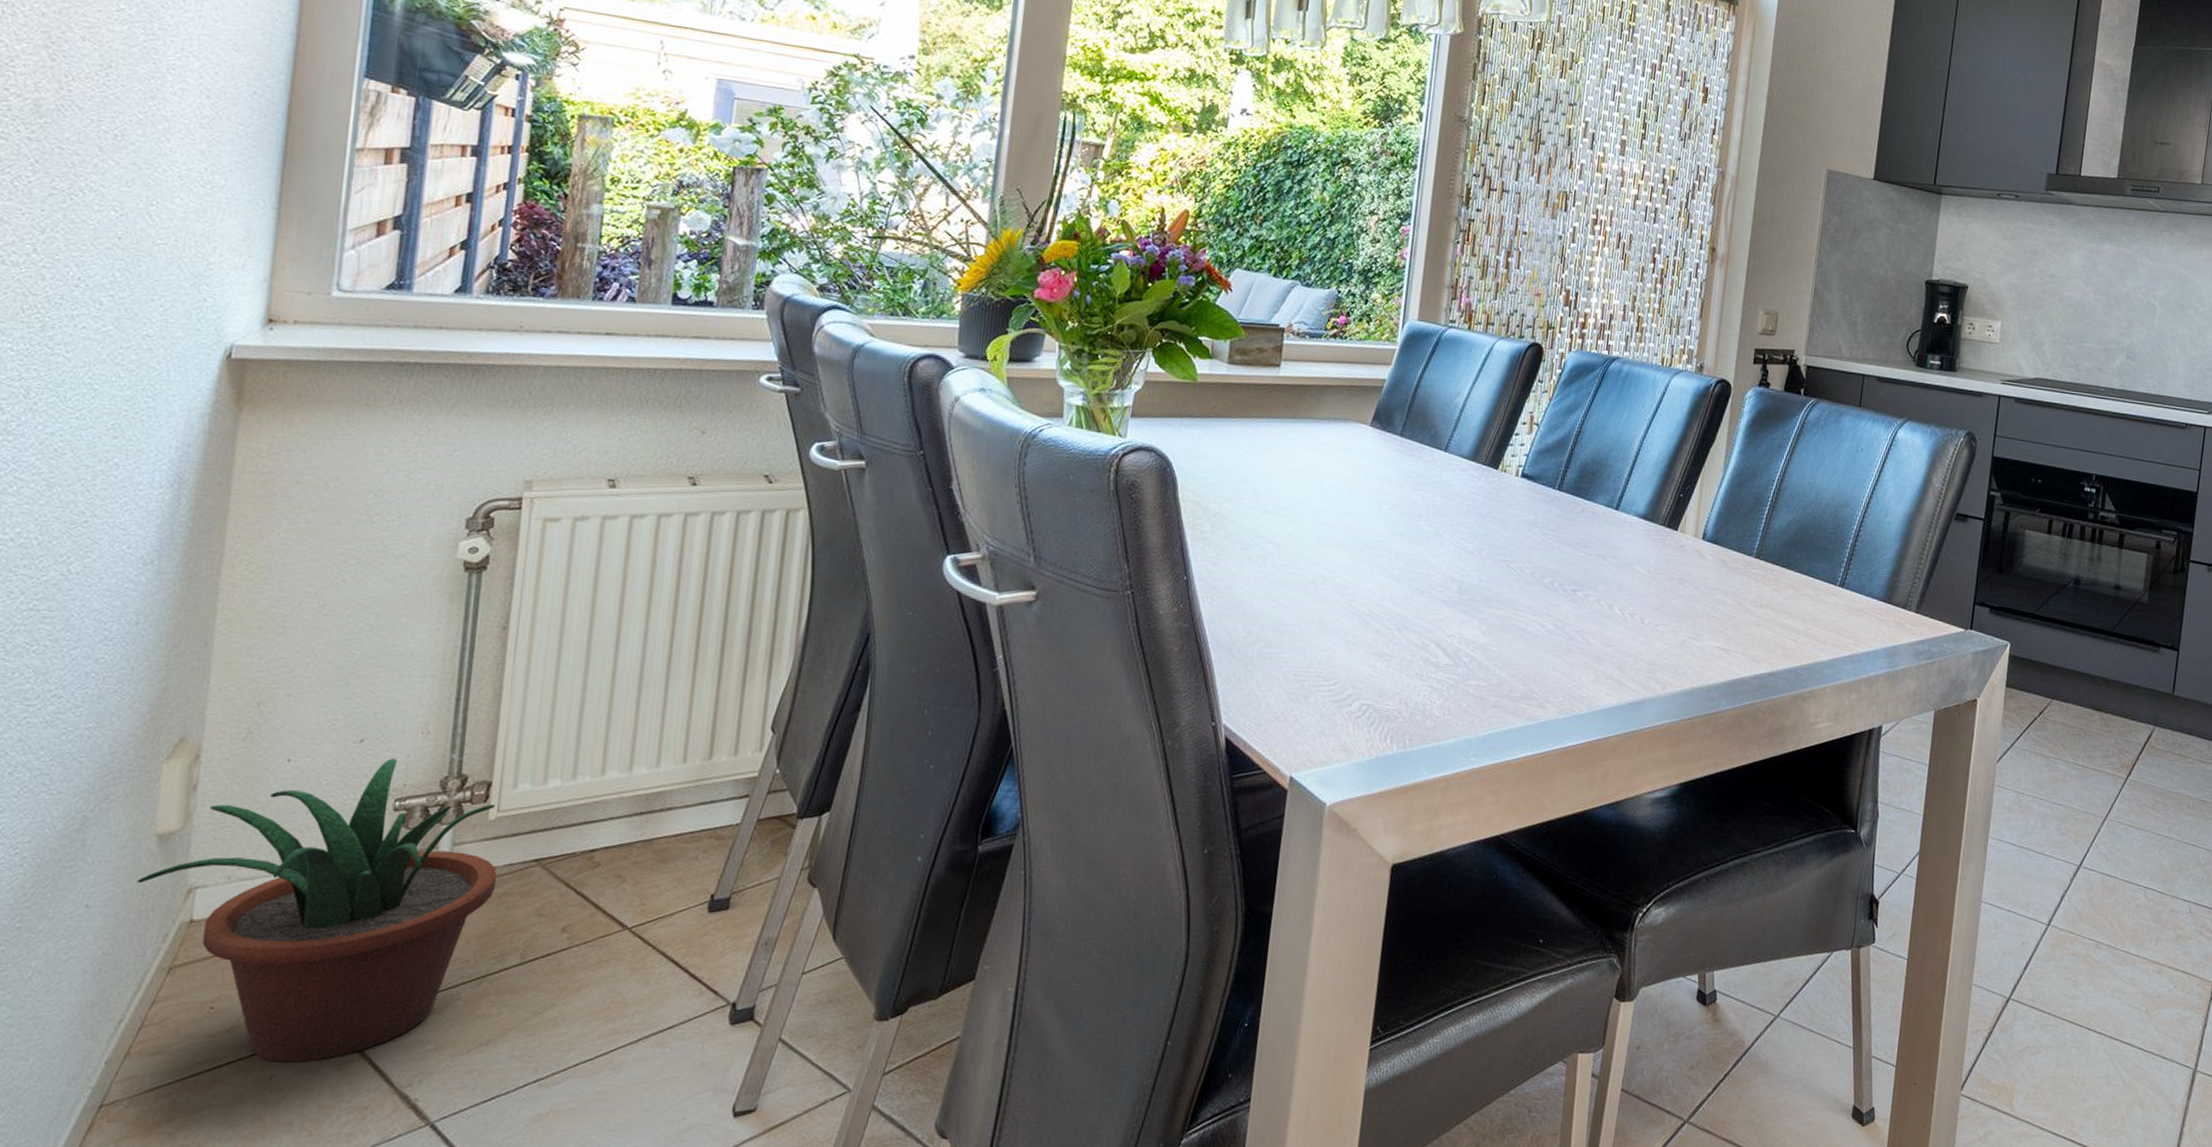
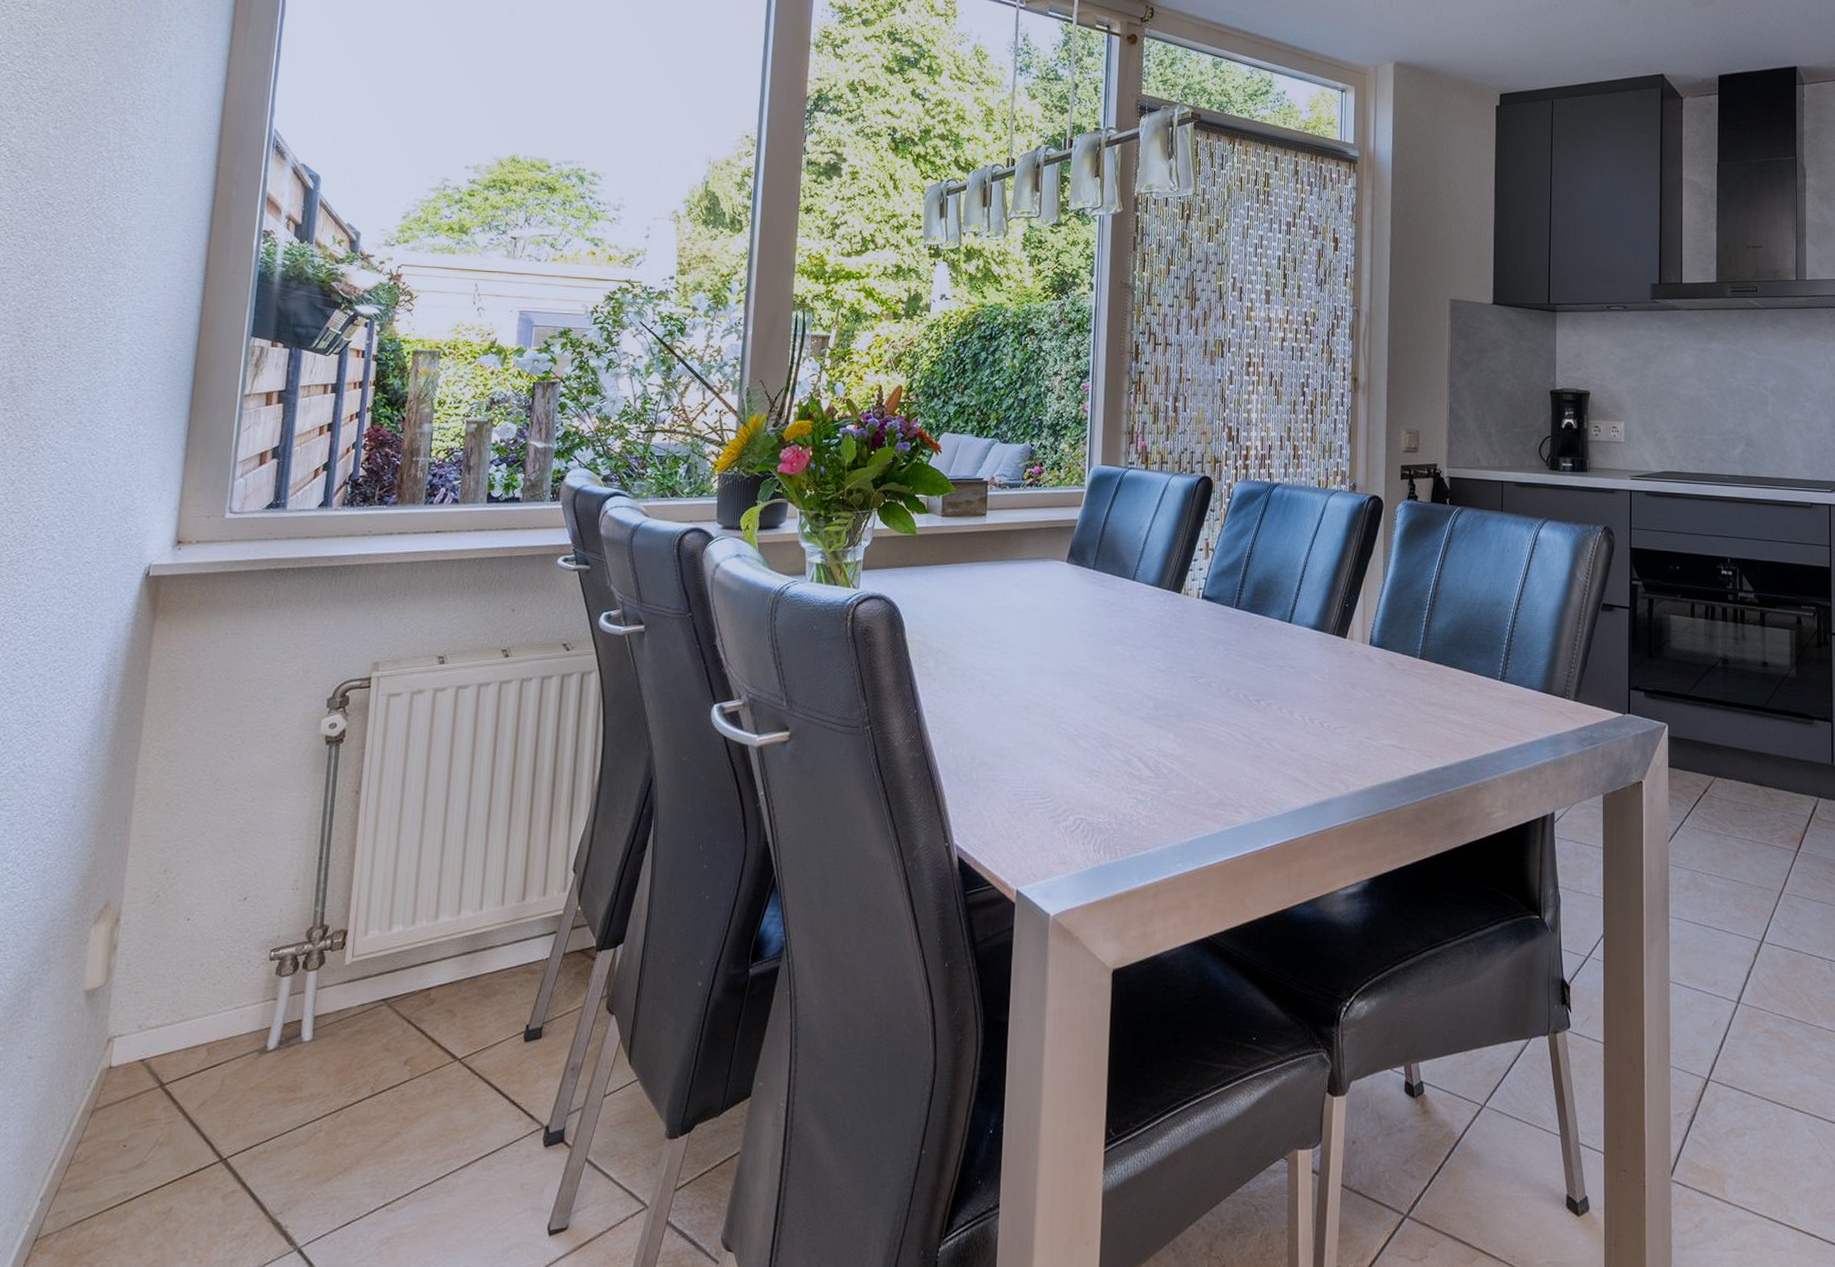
potted plant: present [137,758,498,1063] -> none [69,913,352,1195]

